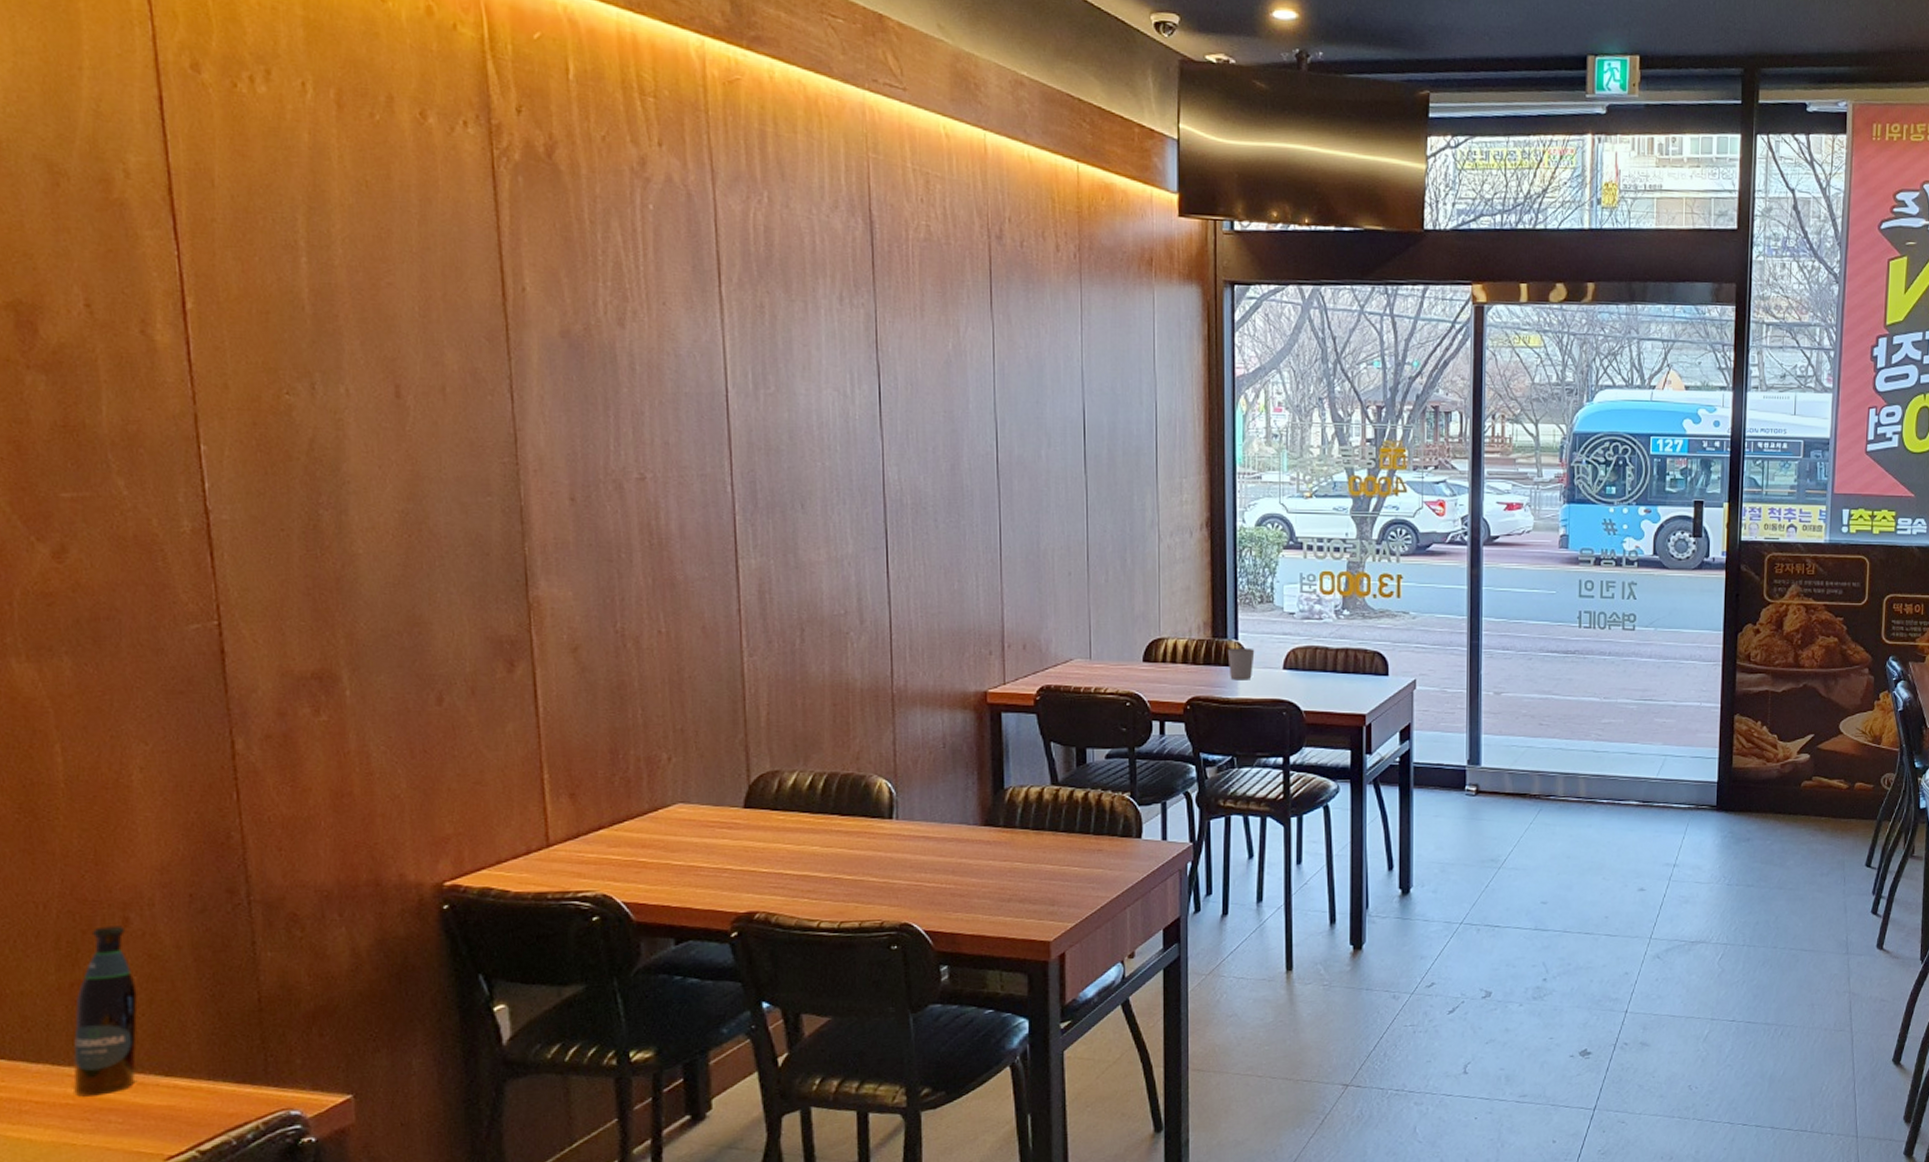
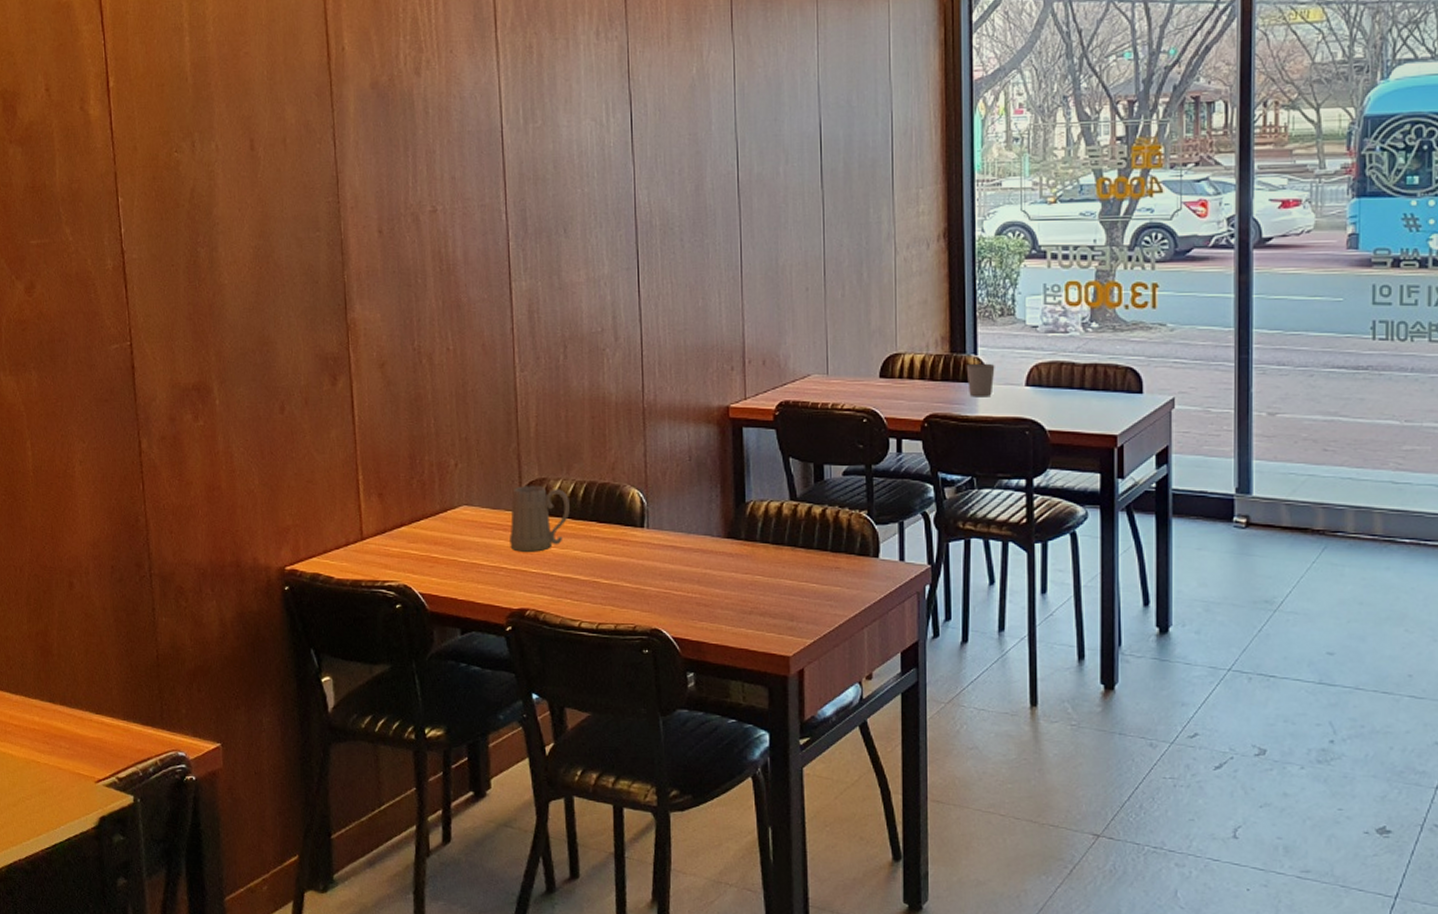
bottle: present [73,925,138,1097] -> none [38,588,78,725]
beer mug: none [735,778,807,851] -> present [510,485,570,552]

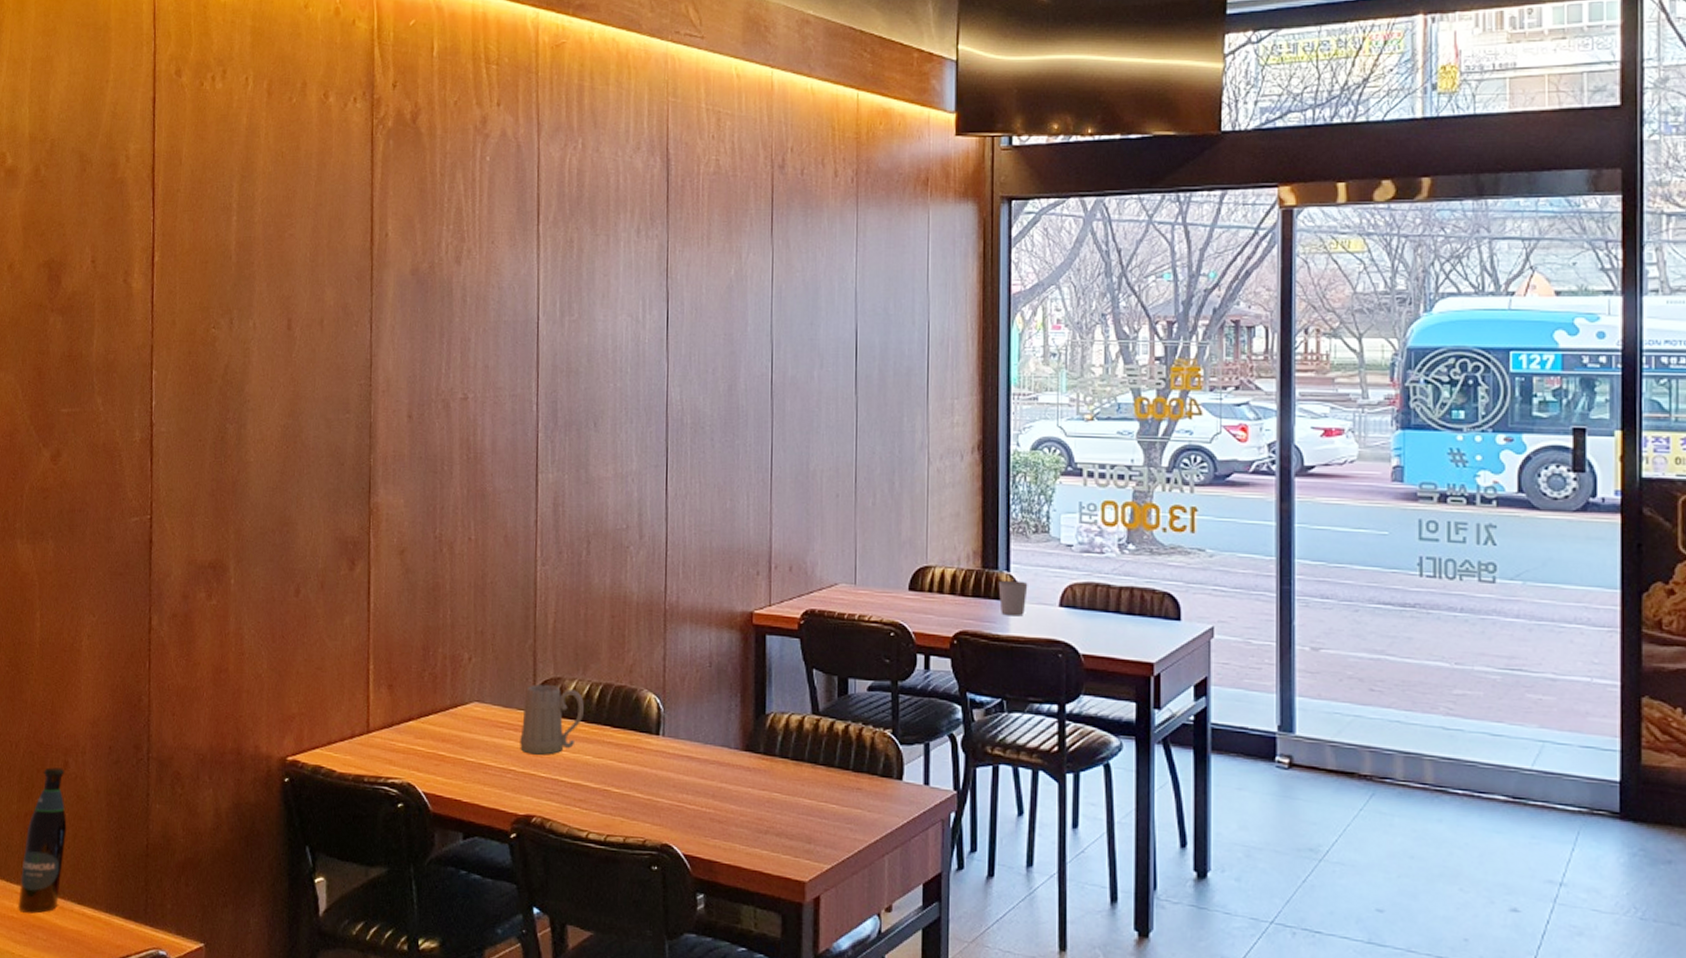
bottle: none [38,588,78,725] -> present [18,767,67,914]

